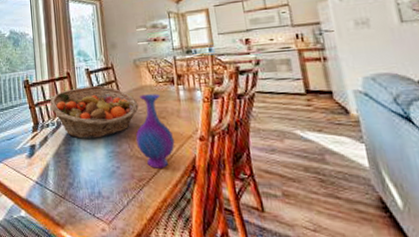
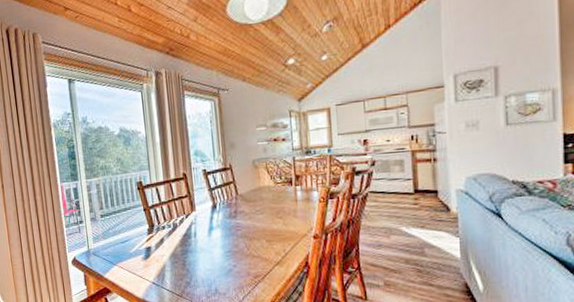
fruit basket: present [50,86,139,139] -> none [165,187,256,240]
vase: present [135,94,175,168] -> none [252,194,290,266]

